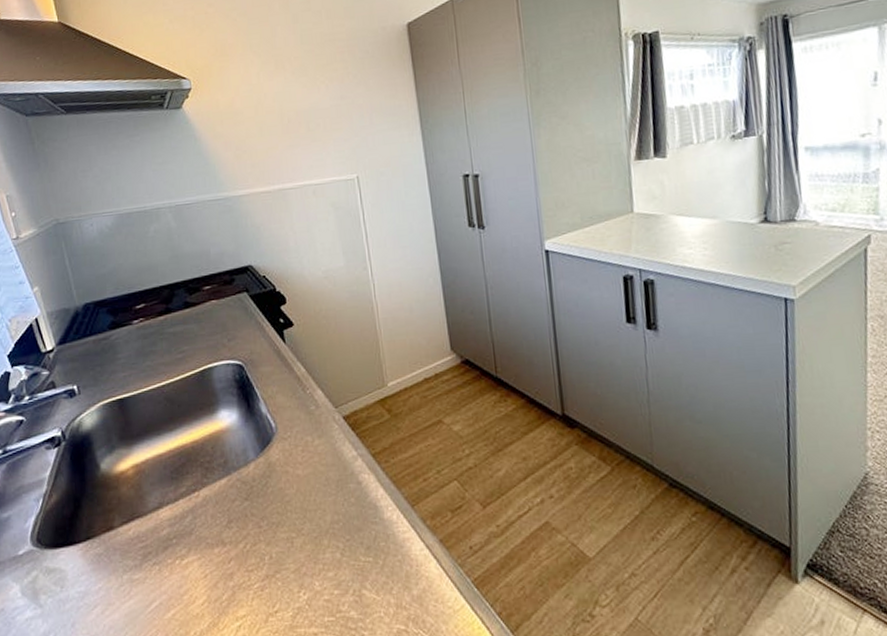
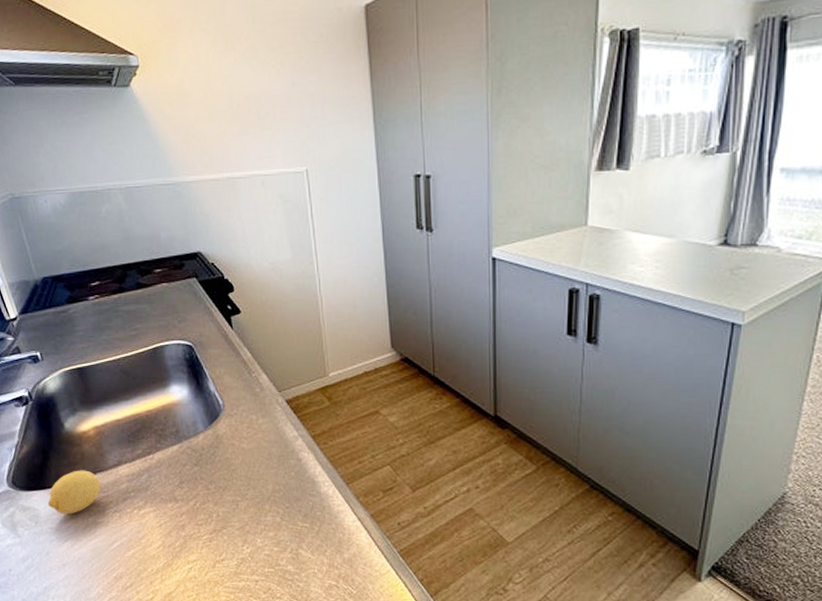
lemon: none [77,517,139,574] -> present [48,470,102,514]

